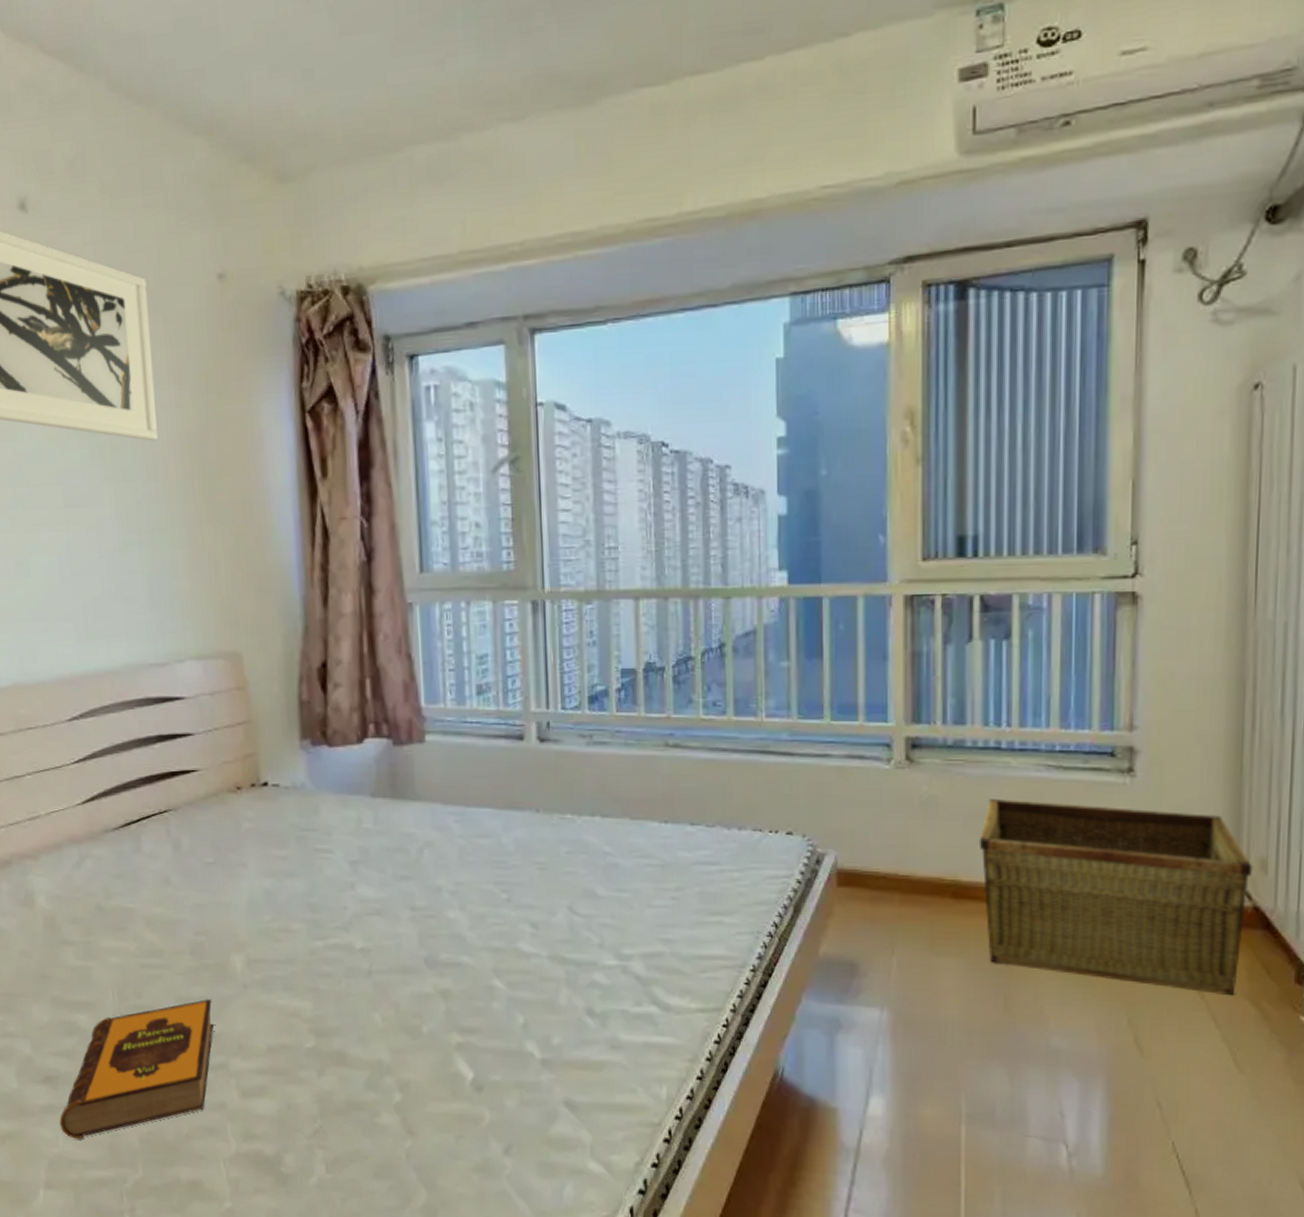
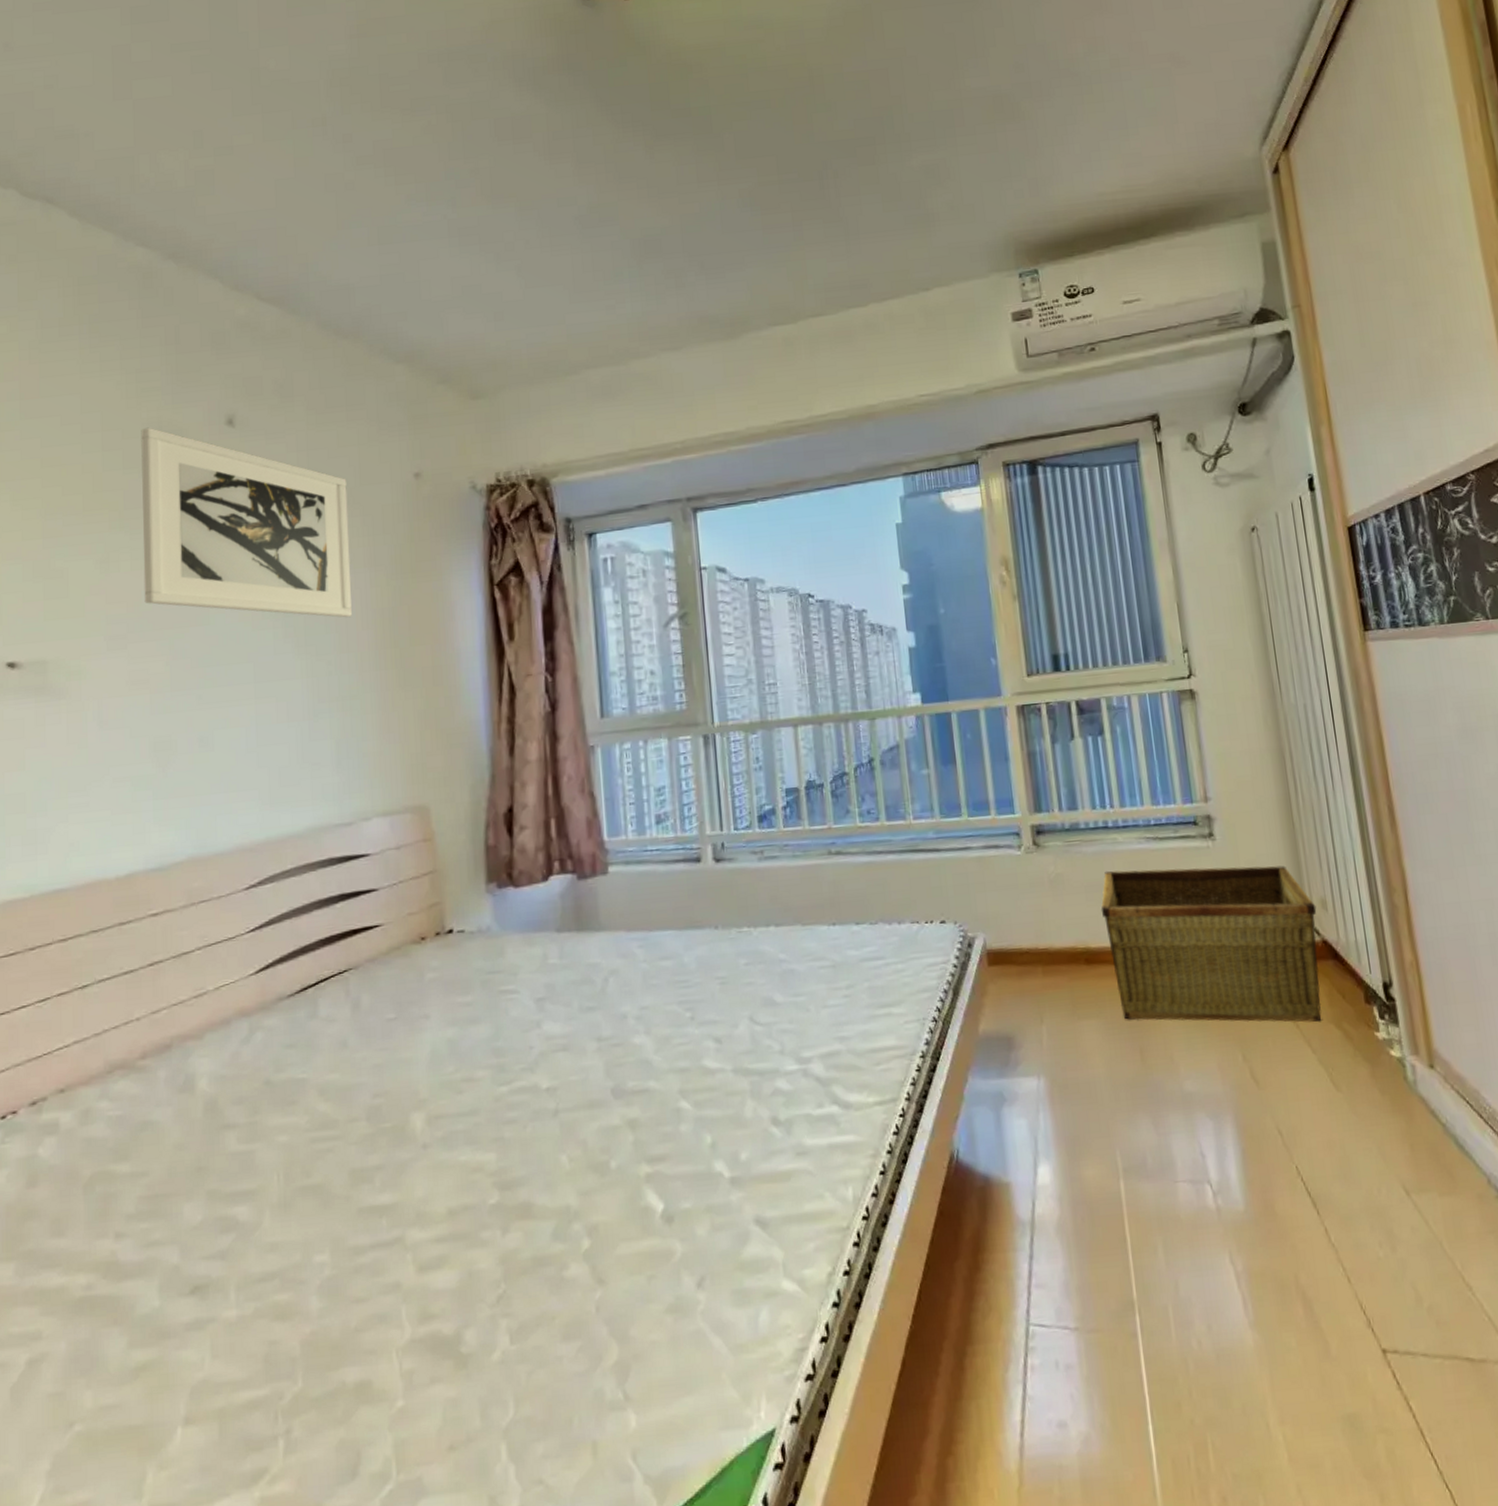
hardback book: present [59,998,214,1139] -> none [207,1165,390,1357]

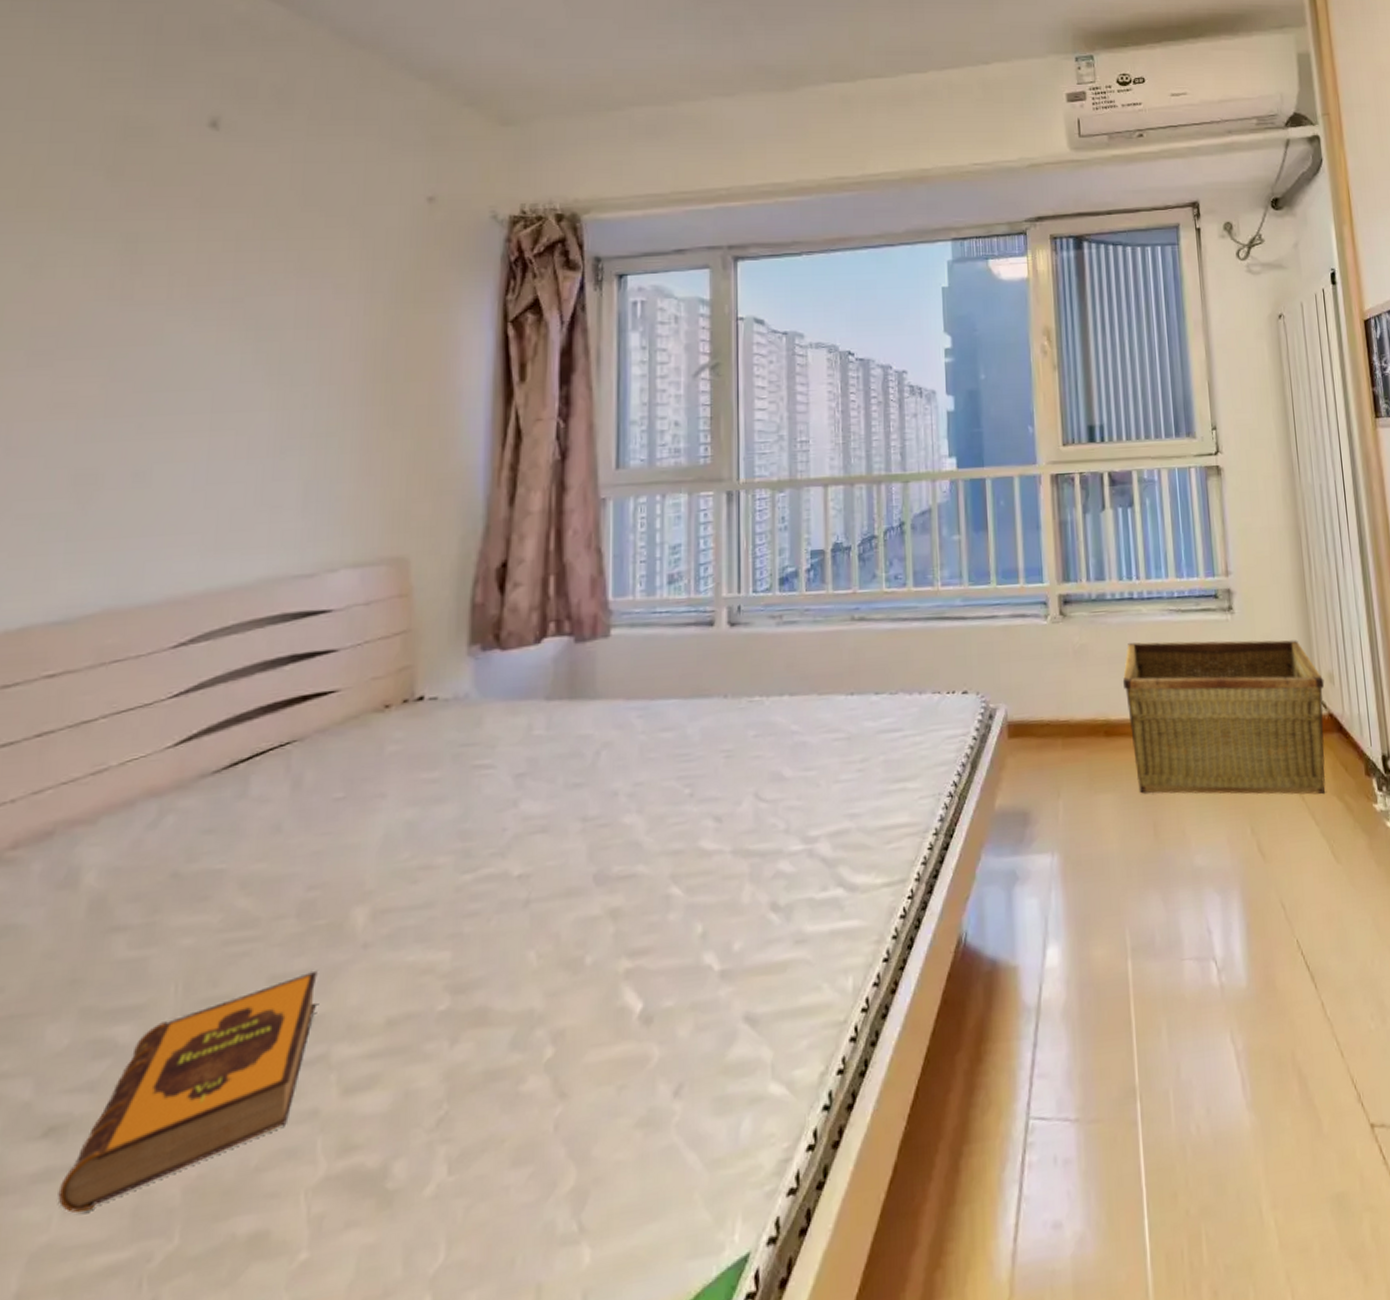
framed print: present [141,427,352,618] -> none [82,121,348,347]
hardback book: none [207,1165,390,1357] -> present [57,970,318,1214]

